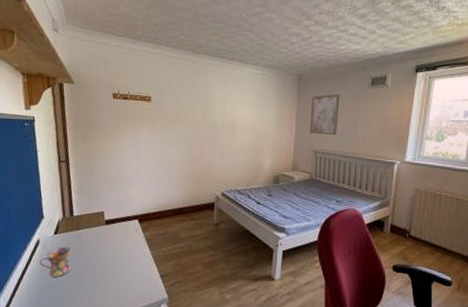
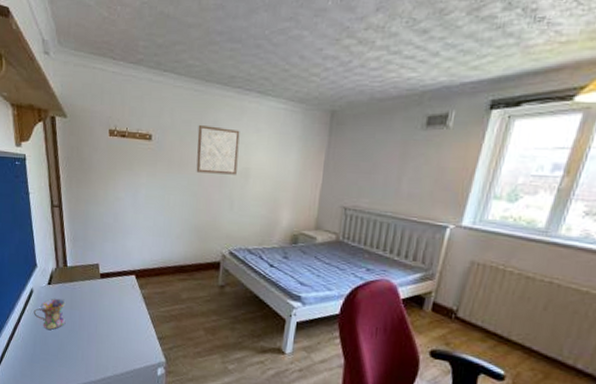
wall art: none [190,87,226,128] -> present [196,124,240,175]
wall art: present [309,94,340,135] -> none [340,136,383,188]

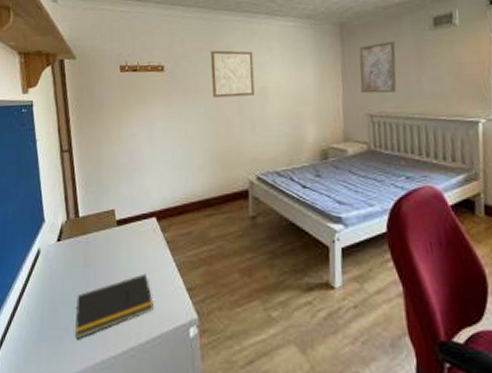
mug: present [33,299,66,330] -> none [40,256,79,296]
notepad: none [62,320,129,365] -> present [75,273,153,339]
wall art: none [340,136,383,188] -> present [359,41,397,94]

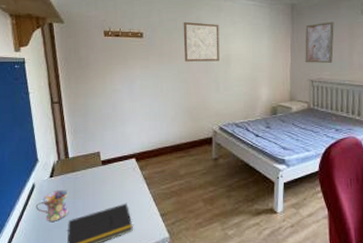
mug: none [40,256,79,296] -> present [35,190,69,221]

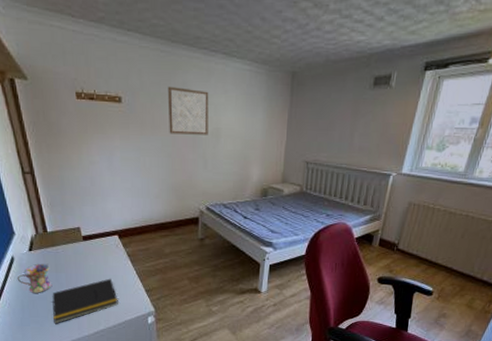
wall art: present [305,21,334,63] -> none [302,95,338,143]

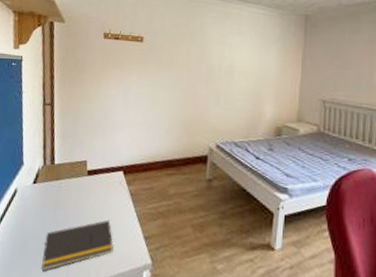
mug: present [17,263,52,293] -> none [15,198,50,232]
wall art: present [167,86,209,135] -> none [184,27,224,72]

